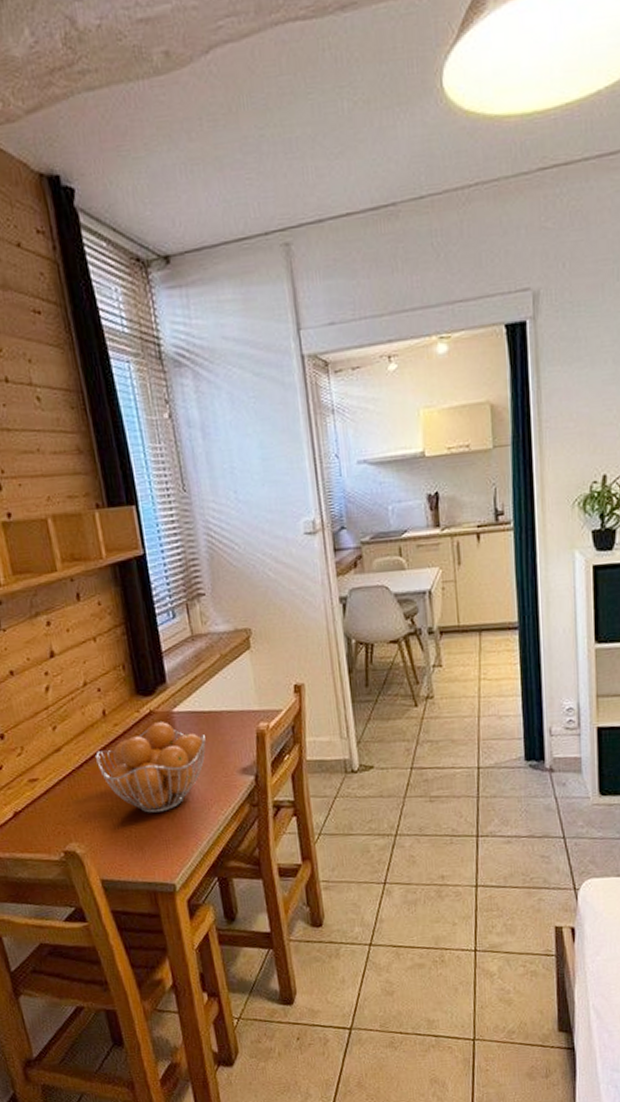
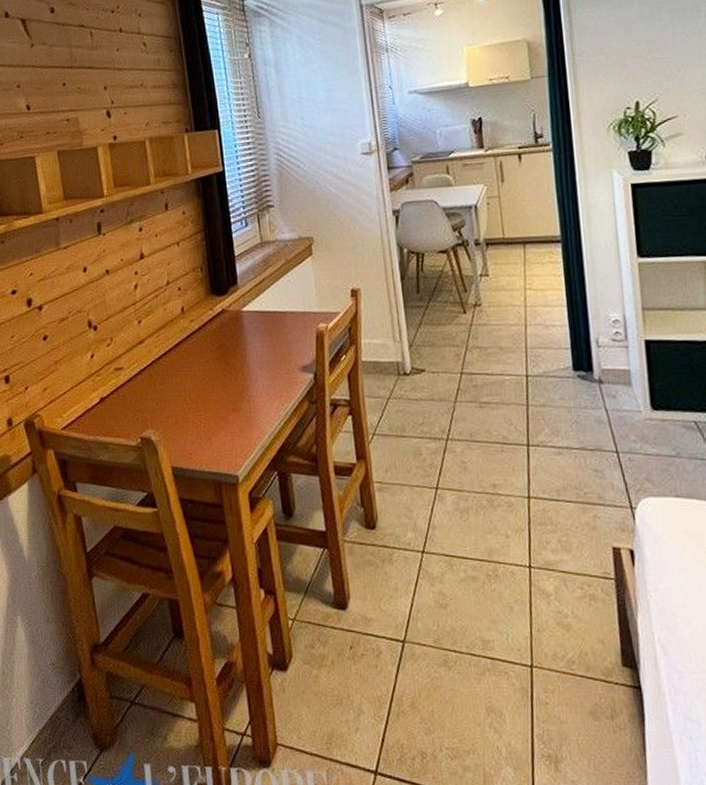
fruit basket: present [96,722,206,813] -> none [173,320,271,405]

